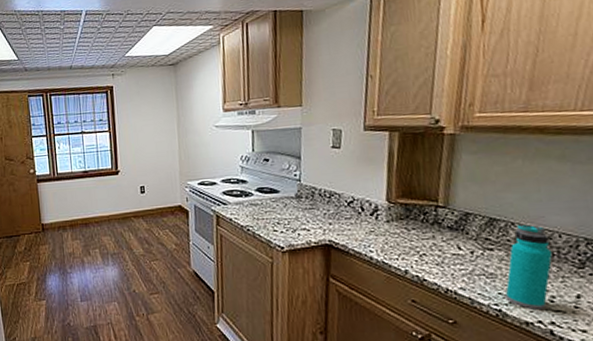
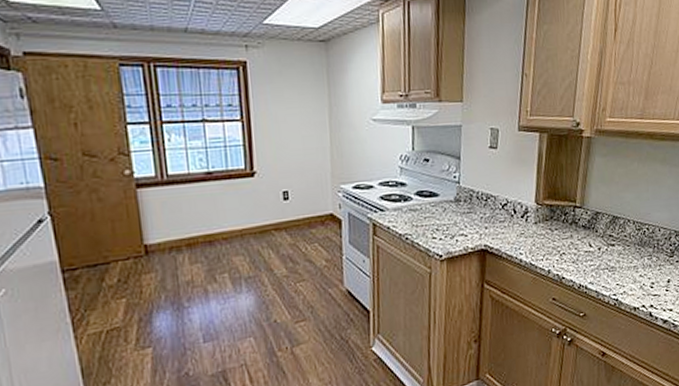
water bottle: present [505,224,553,309] -> none [622,221,654,296]

